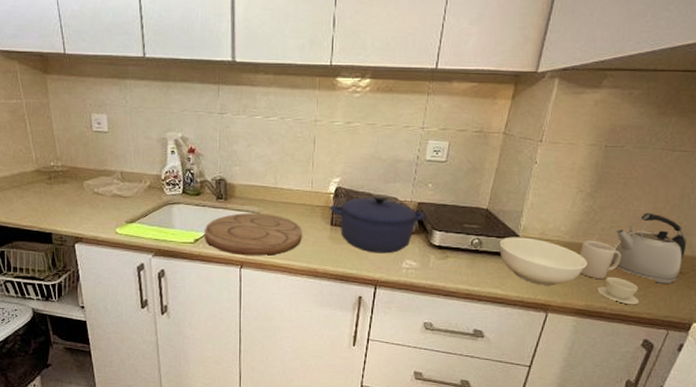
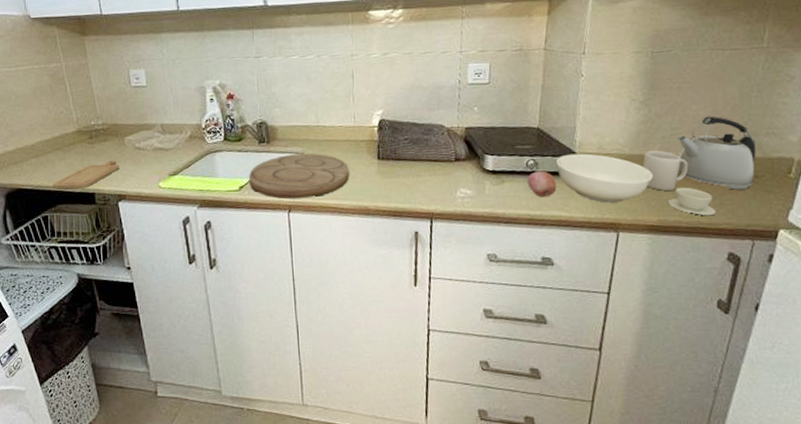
chopping board: none [10,202,77,227] -> present [52,160,120,189]
cooking pot: present [330,193,426,254] -> none [375,122,475,185]
fruit: none [470,250,497,275] -> present [527,170,557,198]

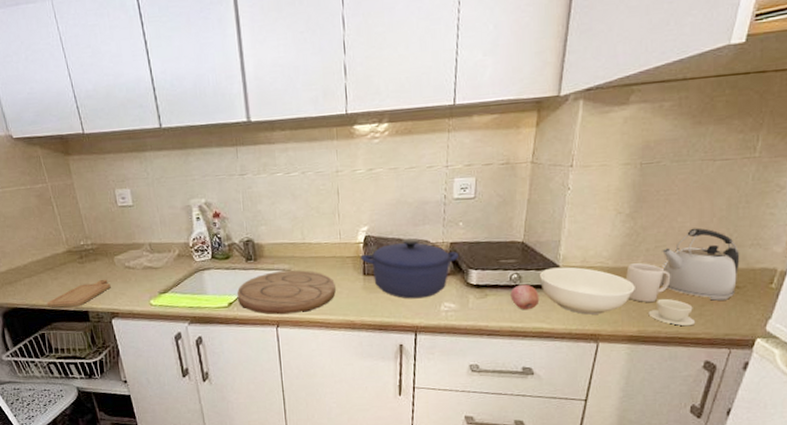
cooking pot: none [375,122,475,185] -> present [360,237,460,299]

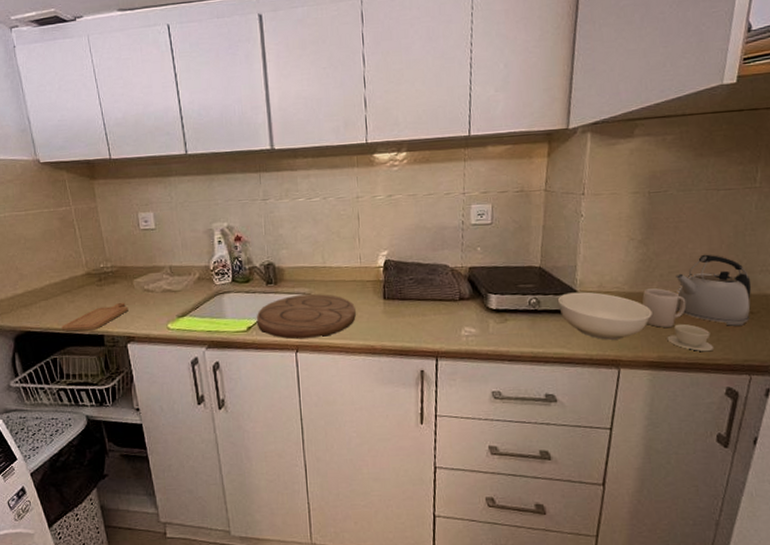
cooking pot: present [360,237,460,299] -> none [381,262,478,324]
fruit: present [510,284,540,311] -> none [530,309,559,336]

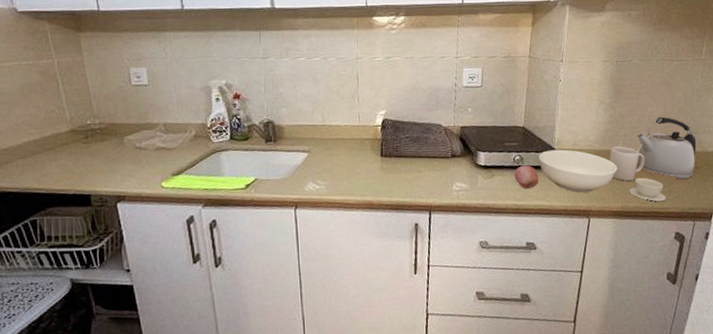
chopping board: present [61,302,128,331] -> none [42,160,118,191]
cutting board: present [256,293,356,340] -> none [255,151,354,197]
fruit: none [530,309,559,336] -> present [514,165,539,189]

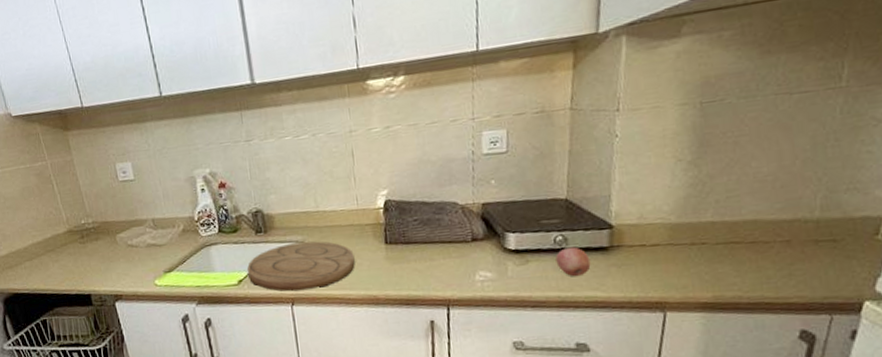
cutting board: none [255,151,354,197] -> present [246,241,355,292]
bowl: present [539,149,617,193] -> none [589,224,706,280]
mug: present [609,146,645,181] -> none [692,216,749,263]
teacup: present [629,177,667,201] -> none [724,257,785,289]
kettle: present [636,116,696,179] -> none [735,173,834,258]

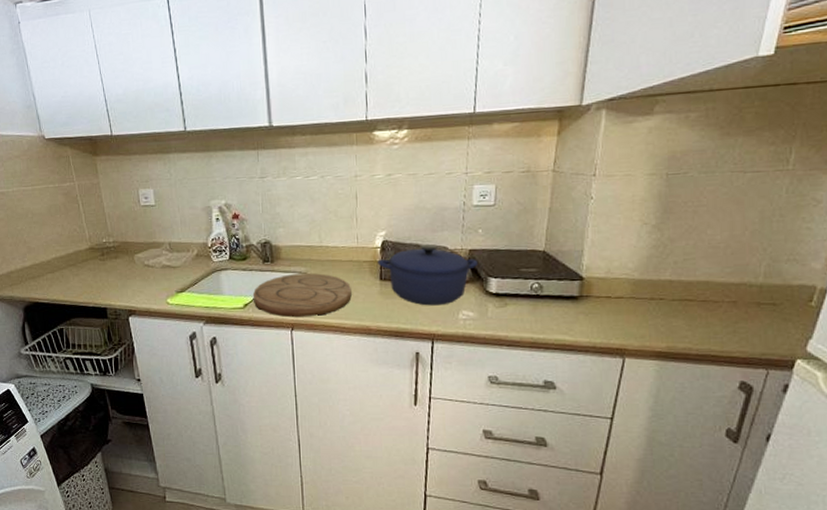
cooking pot: none [381,200,494,269] -> present [378,243,479,306]
fruit: present [555,246,591,277] -> none [531,294,562,321]

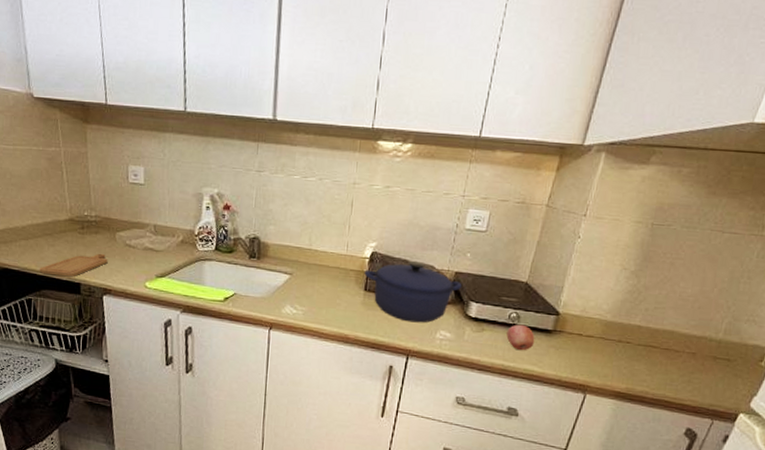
chopping board: none [67,276,130,303] -> present [39,253,108,277]
cutting board: present [252,272,352,318] -> none [234,273,335,319]
fruit: none [531,294,562,321] -> present [506,324,535,351]

